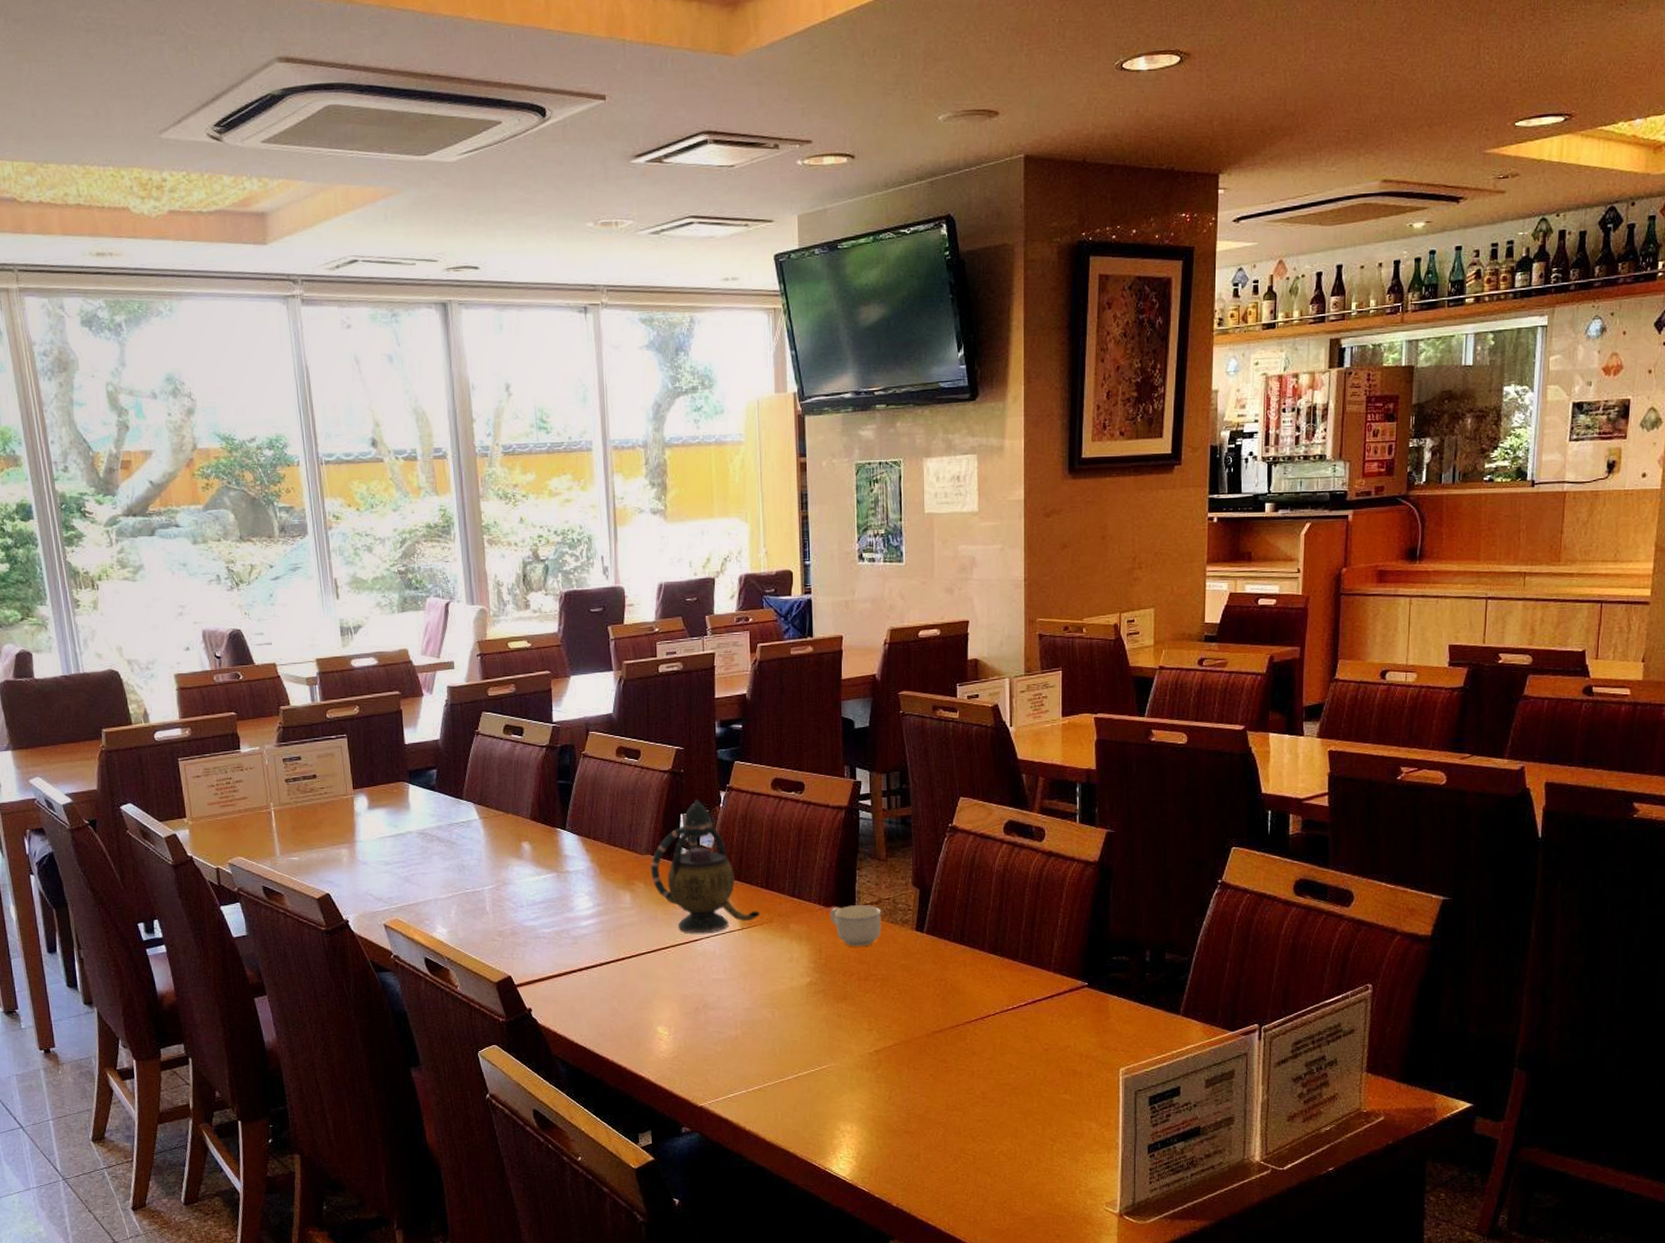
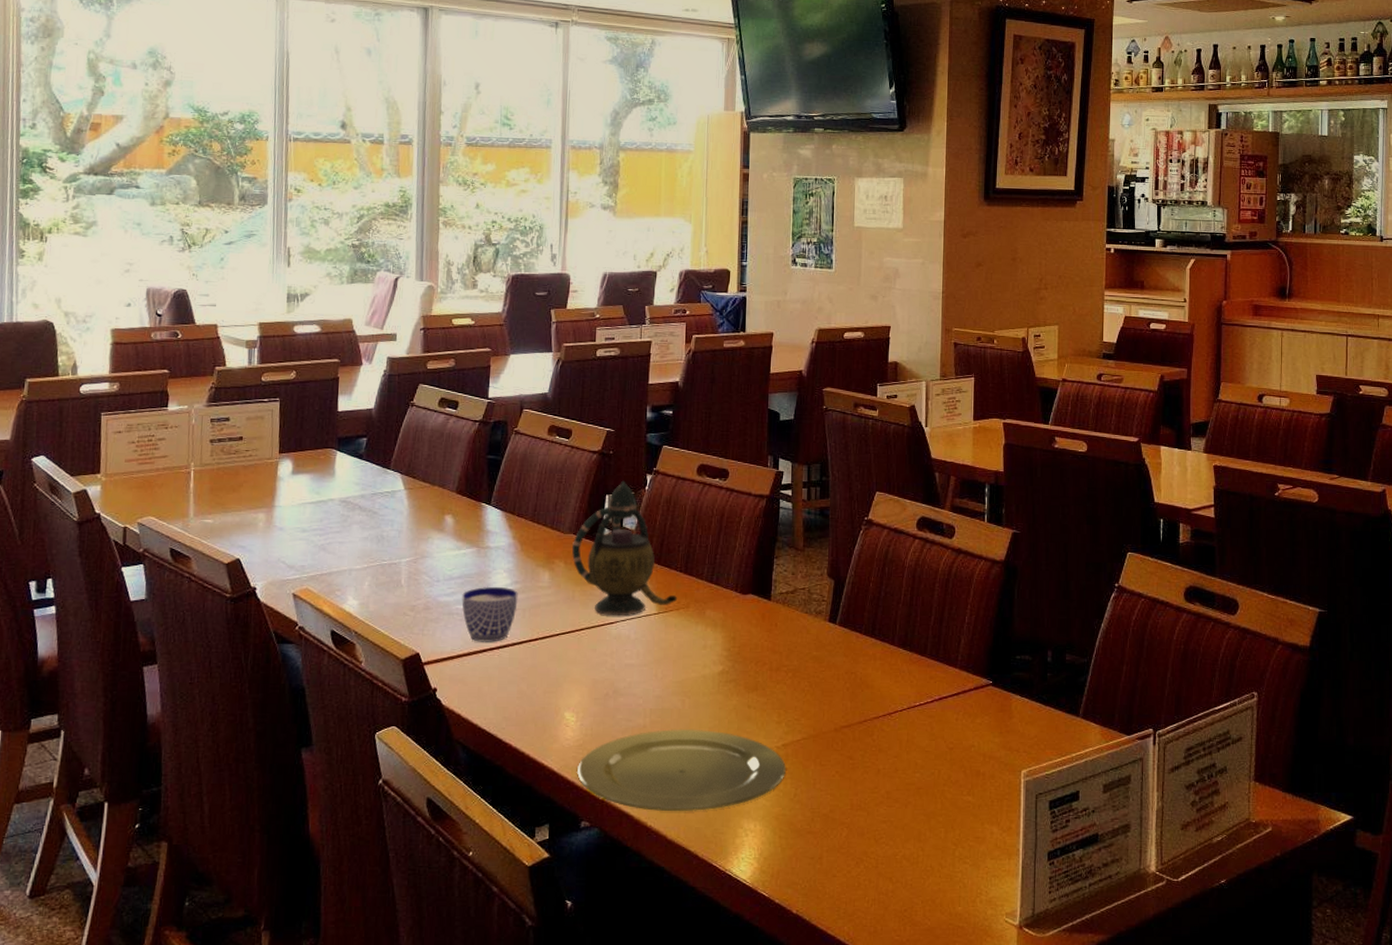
cup: none [547,909,602,964] -> present [462,586,518,642]
plate: none [673,1038,879,1116] -> present [576,728,786,811]
cup: present [829,905,882,947] -> none [745,594,796,636]

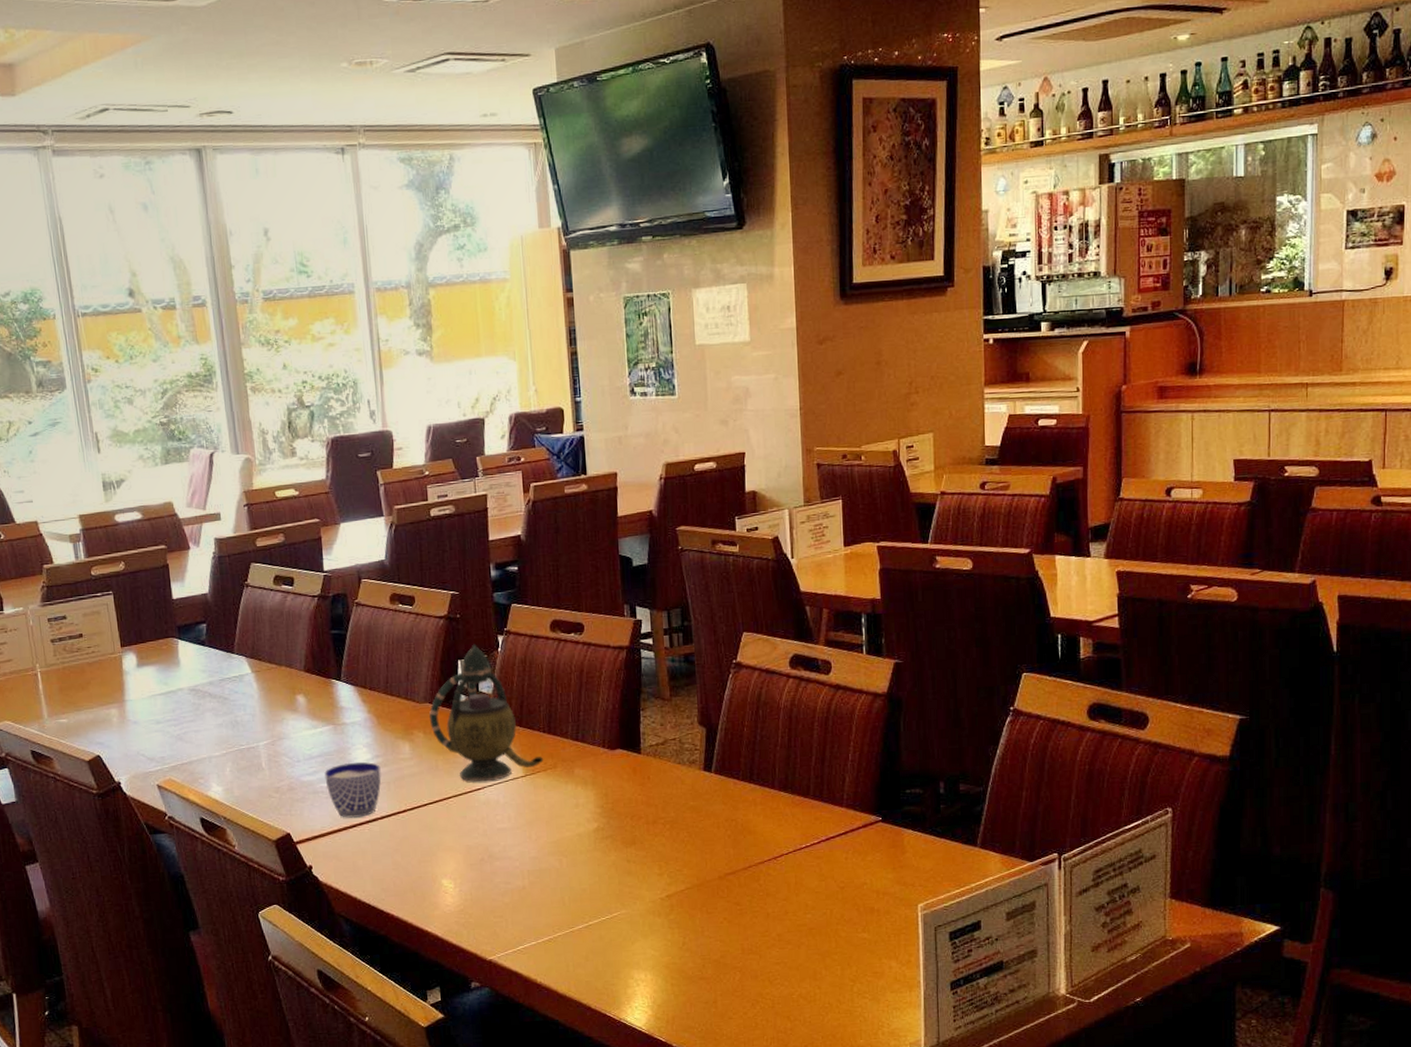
plate: present [576,728,786,811] -> none [460,886,672,968]

